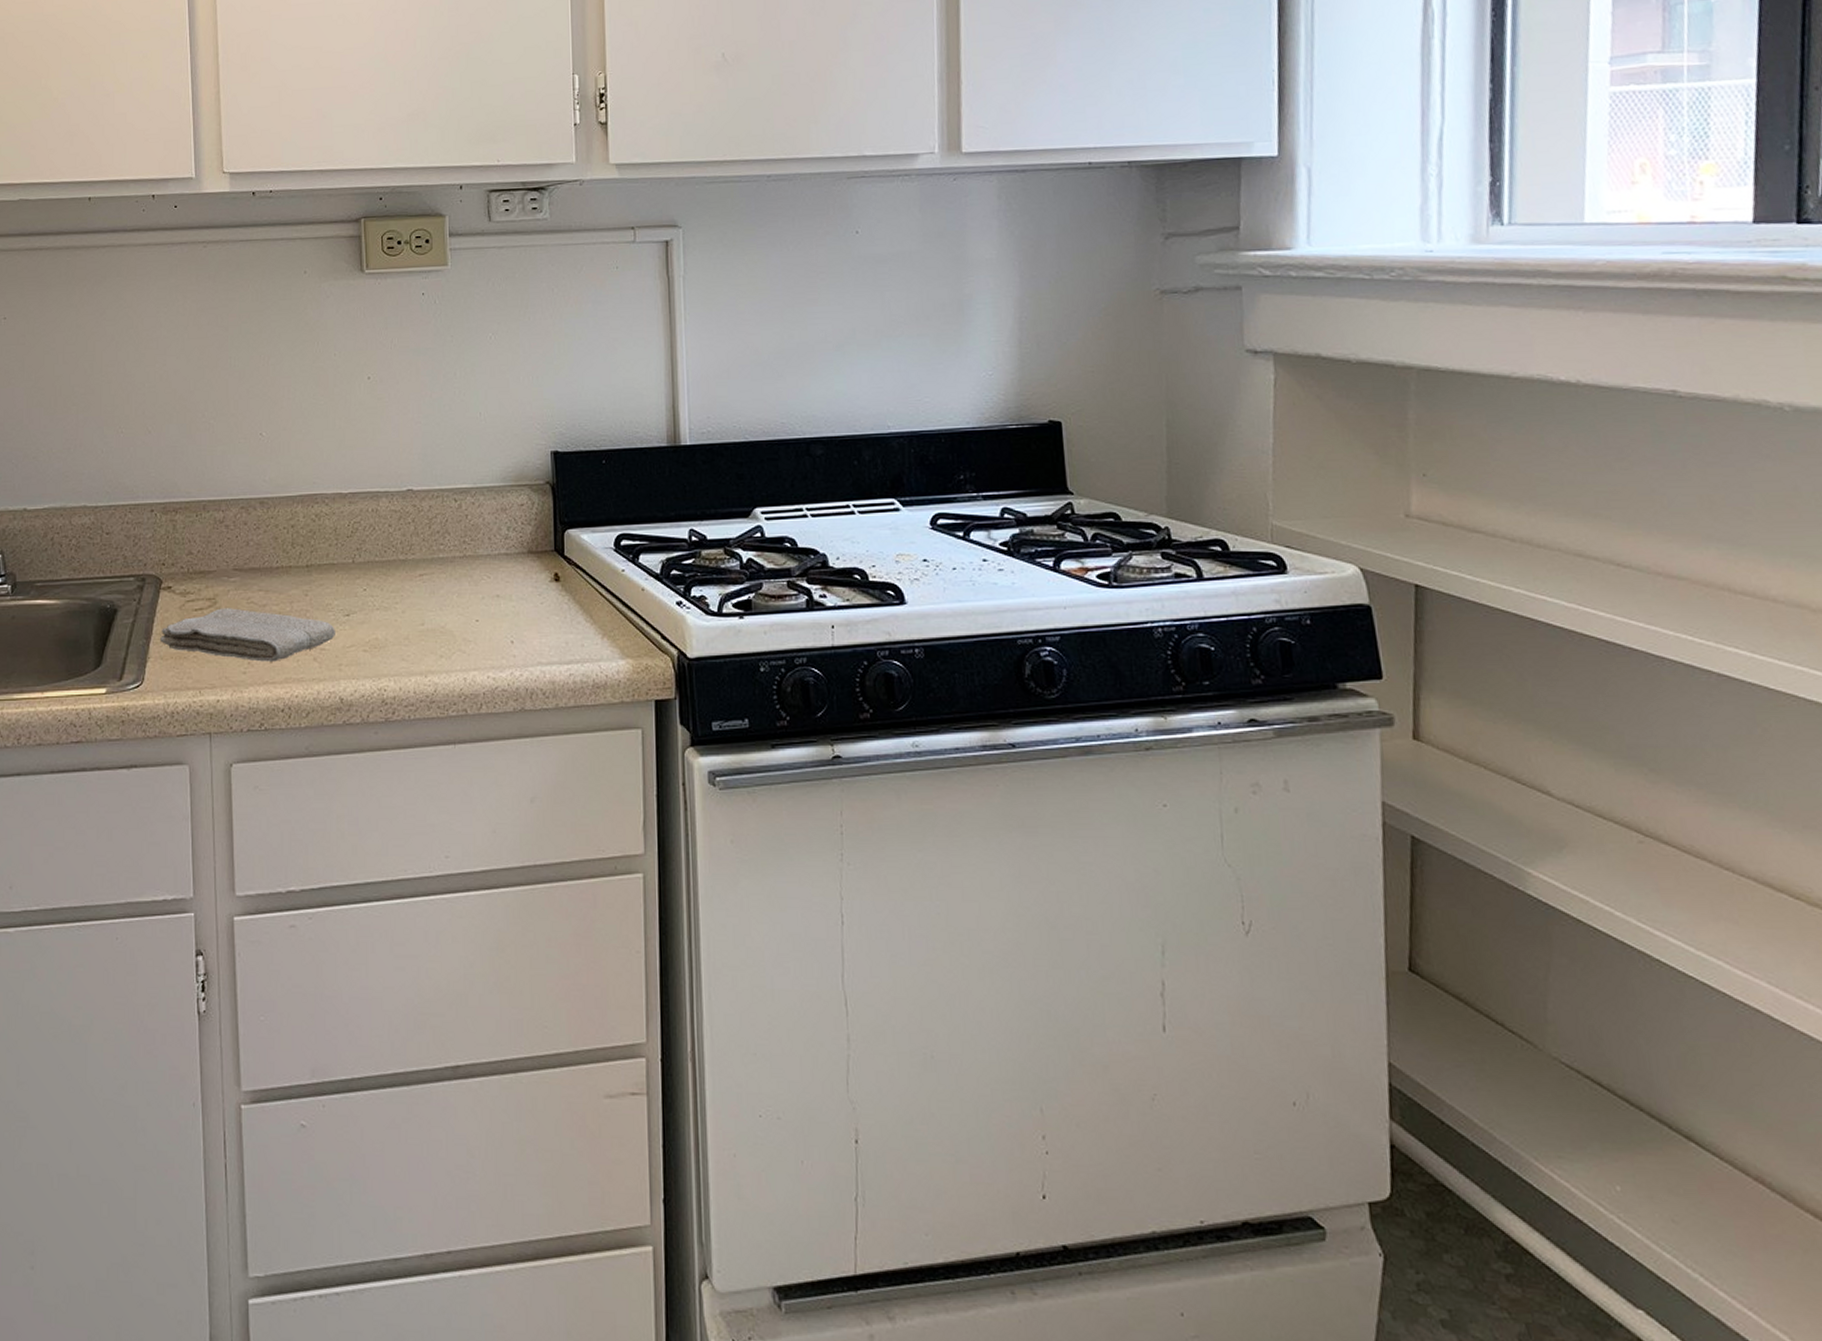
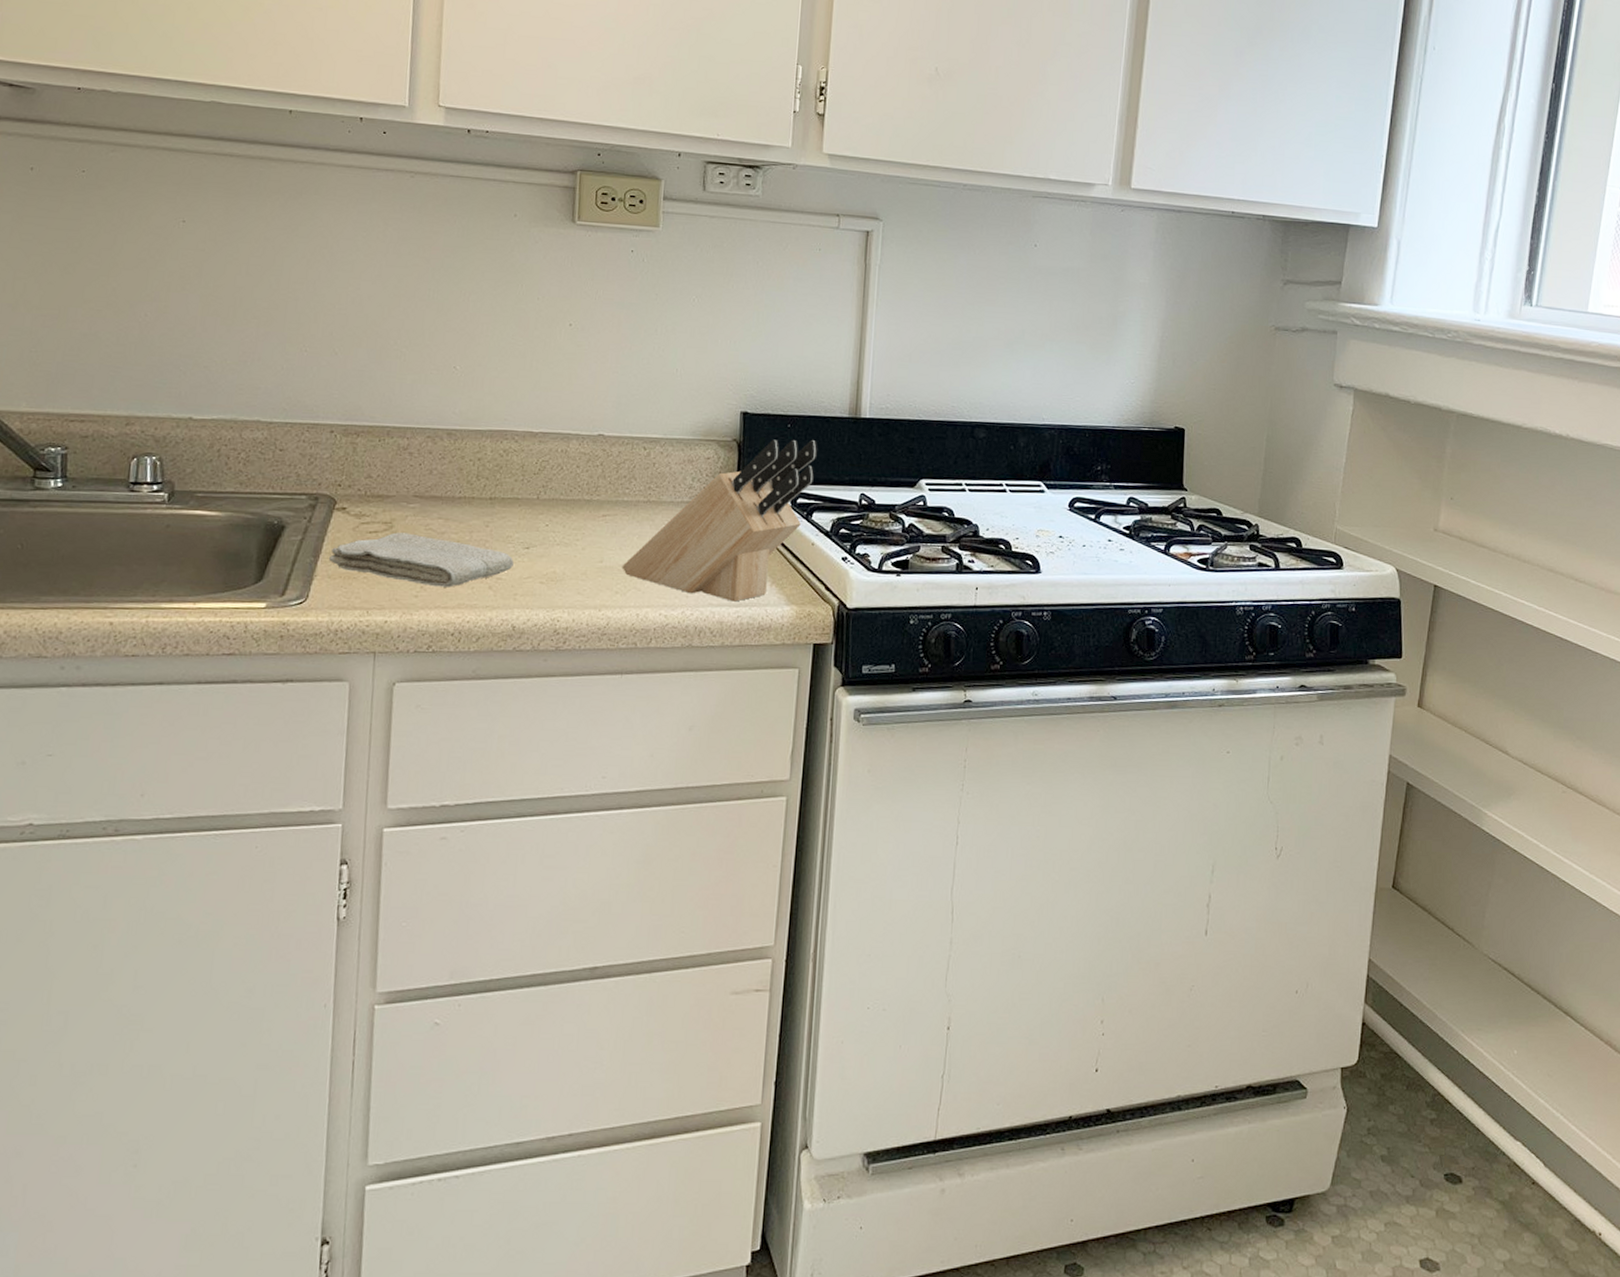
knife block: none [444,475,638,659] -> present [621,439,818,602]

